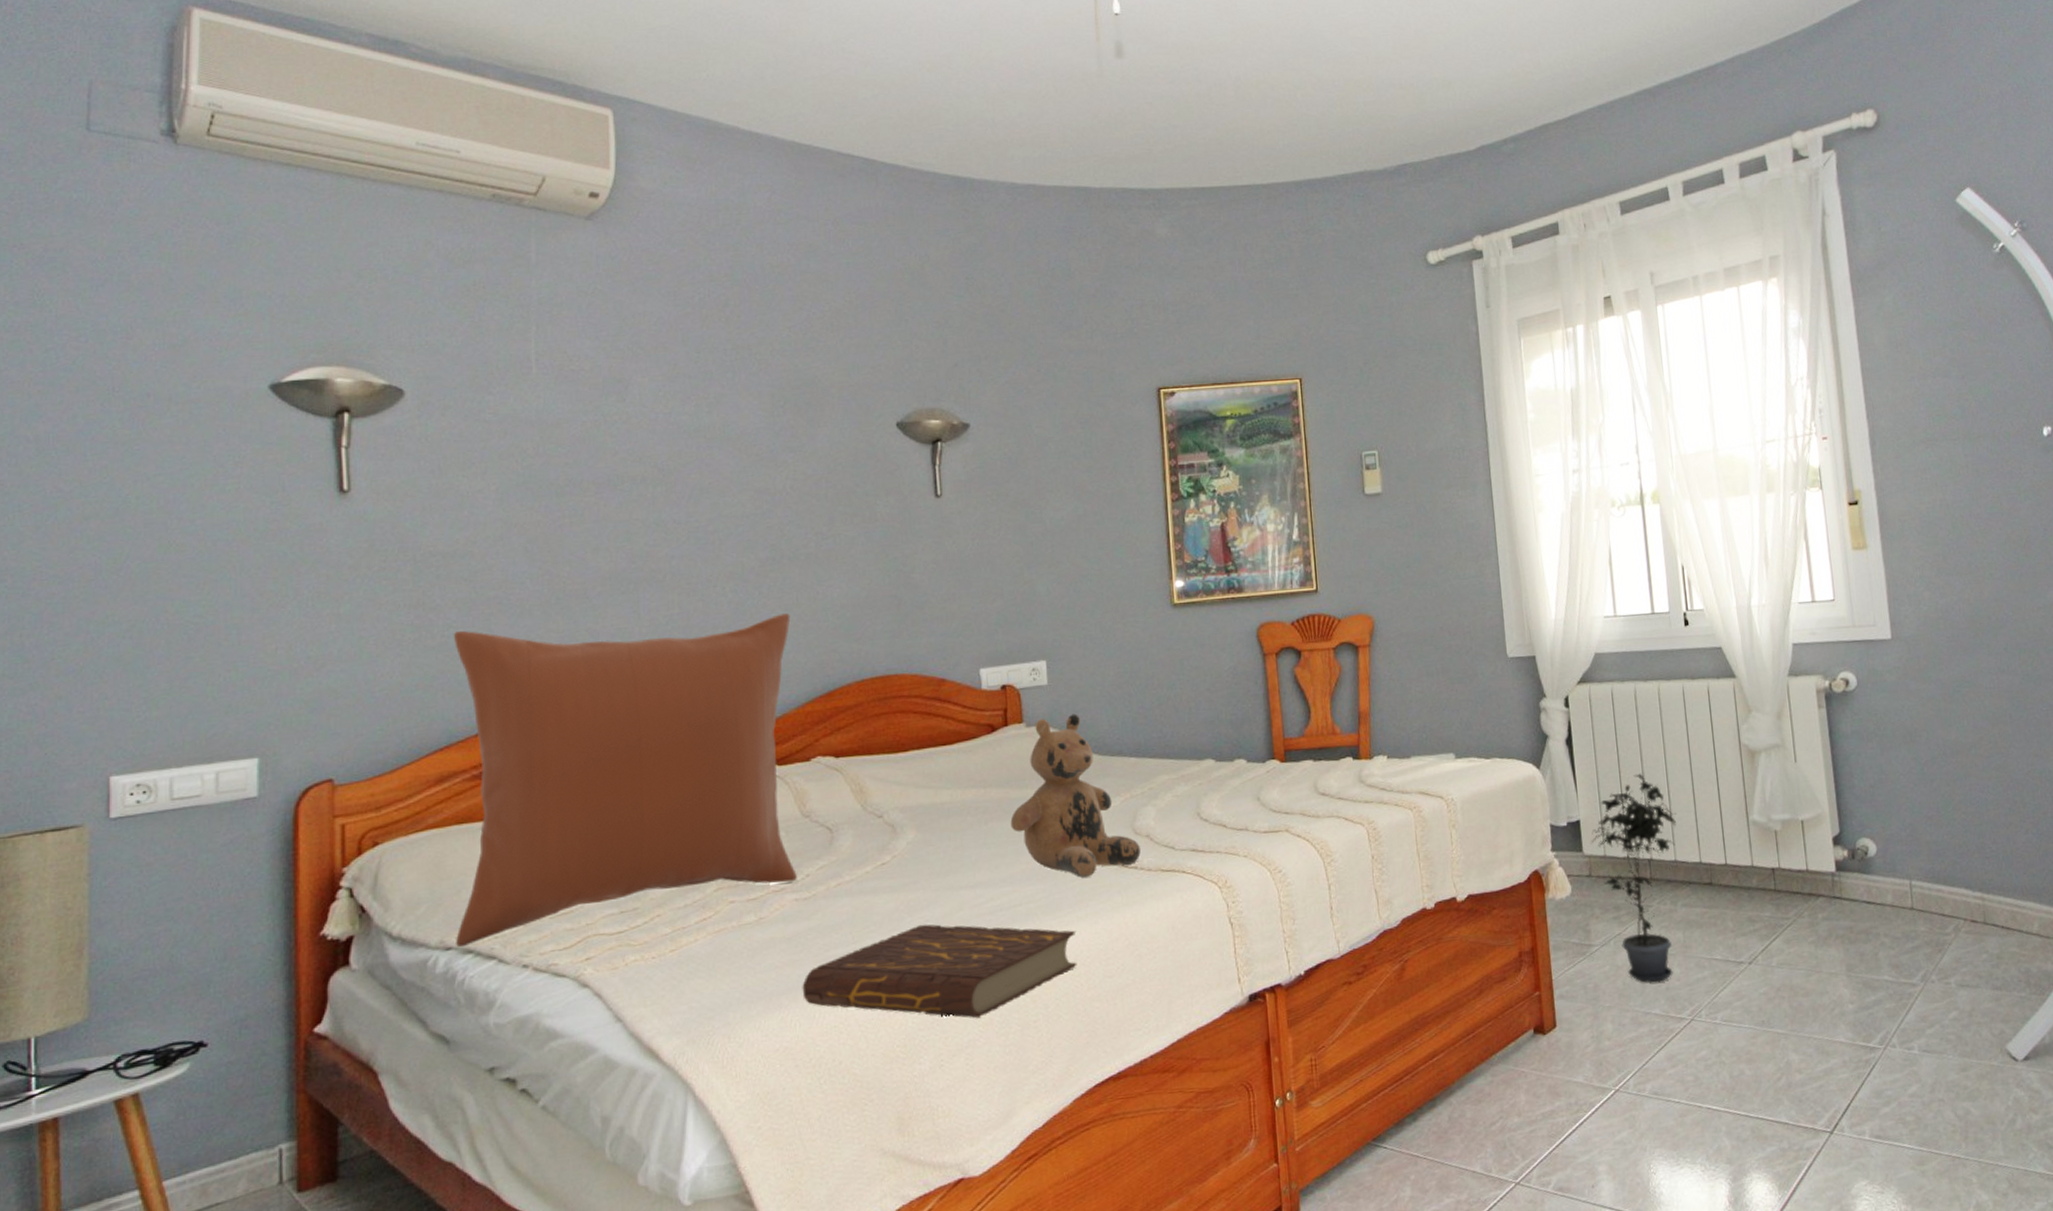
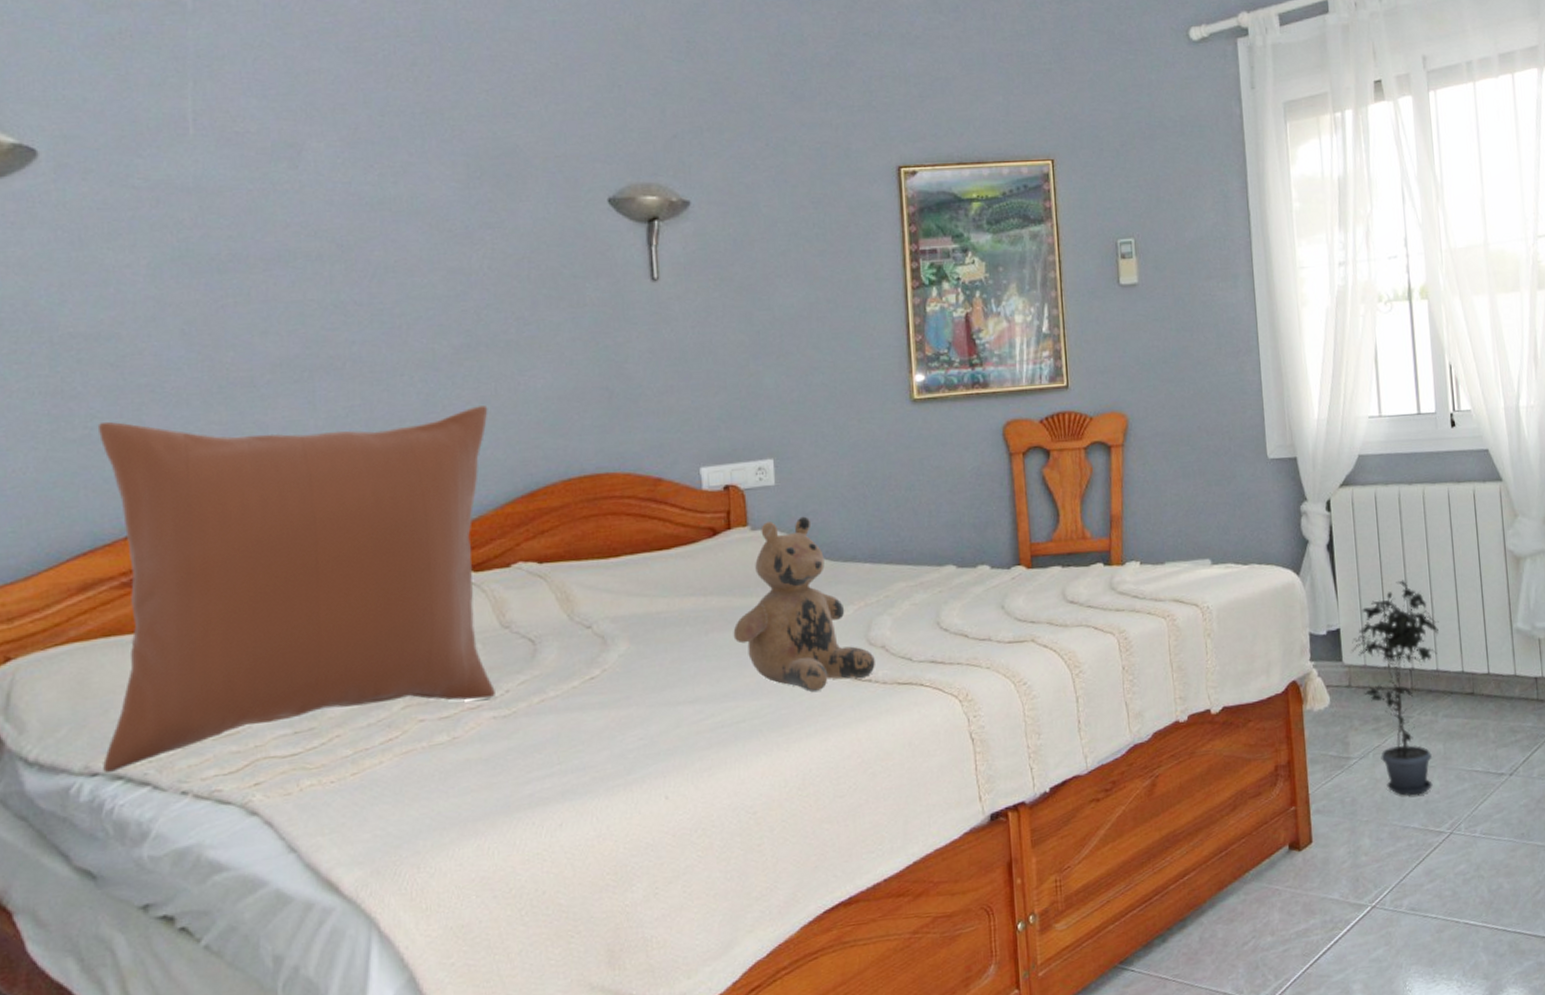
book: present [802,924,1077,1019] -> none [501,742,806,844]

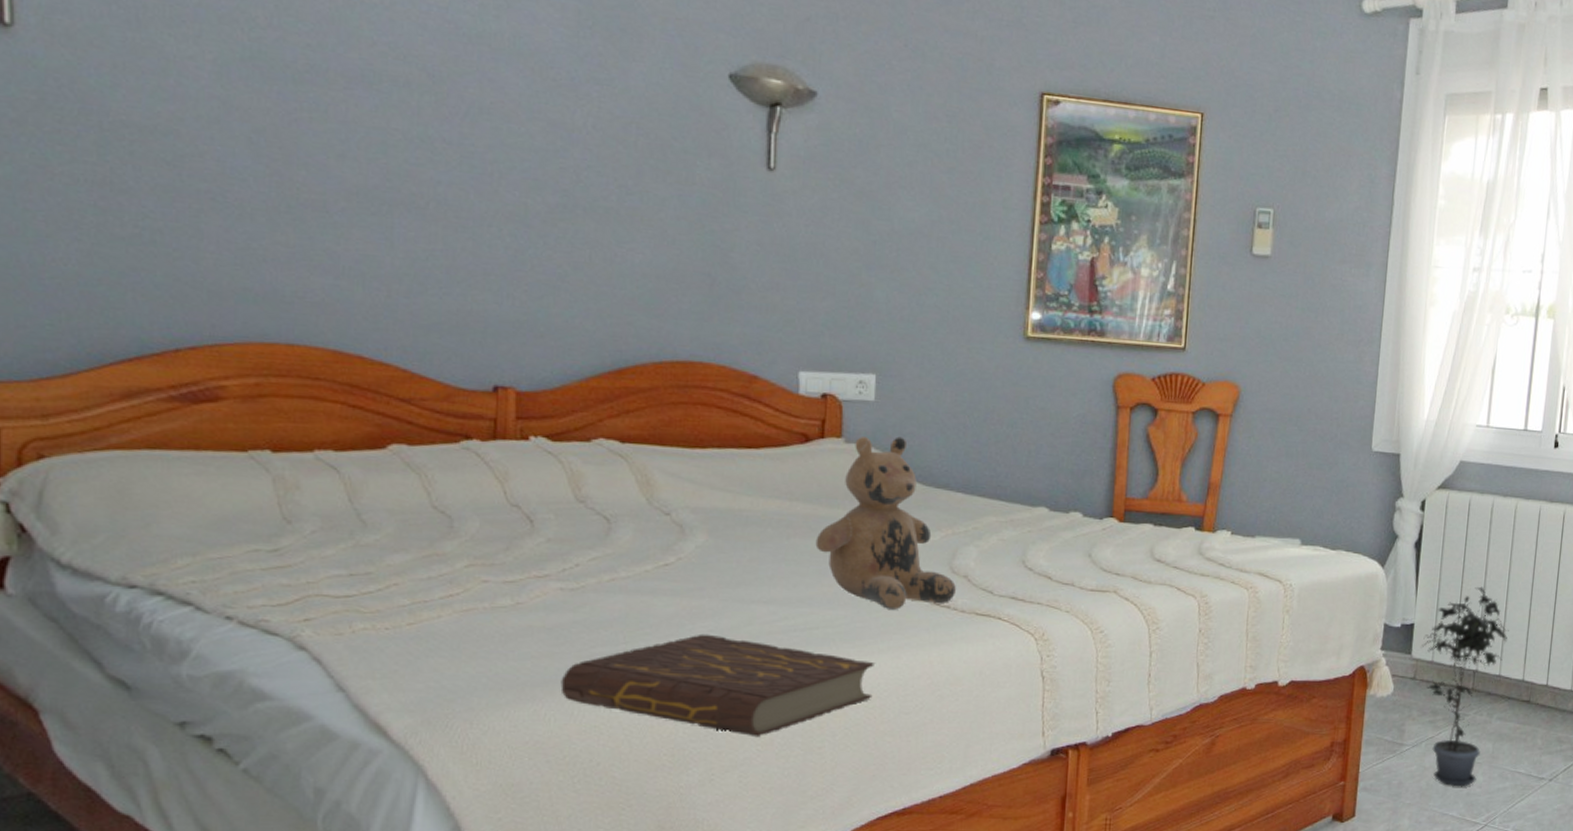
pillow: present [97,406,495,774] -> none [142,223,580,588]
book: none [501,742,806,844] -> present [560,633,876,738]

